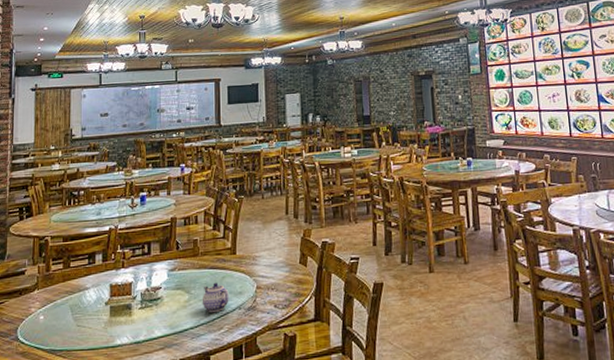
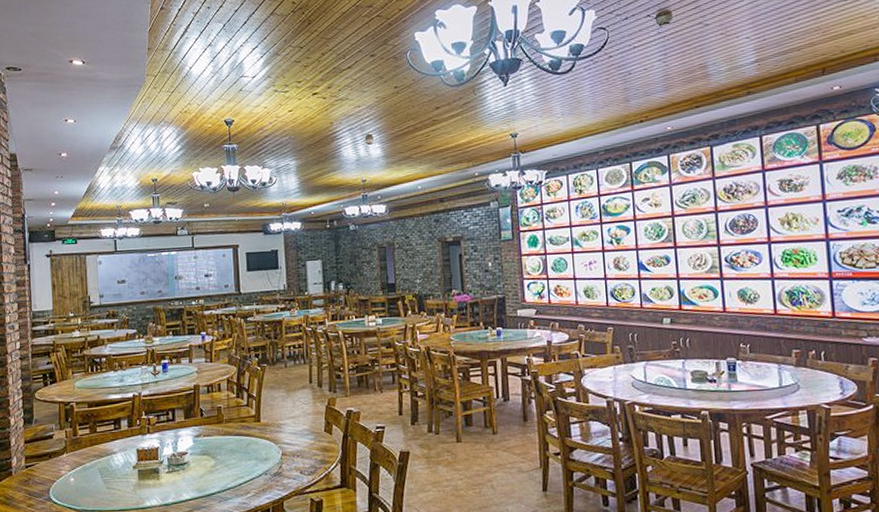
teapot: present [202,282,229,312] -> none [228,449,255,477]

